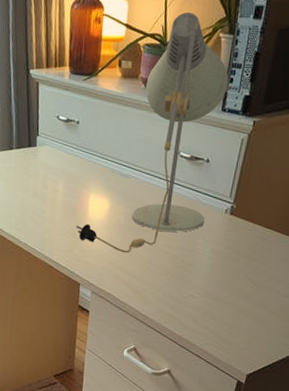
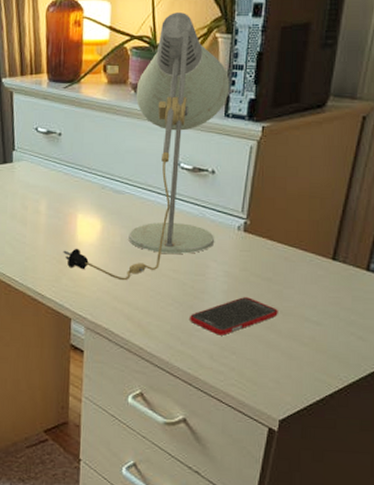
cell phone: none [179,271,254,303] -> present [190,297,278,336]

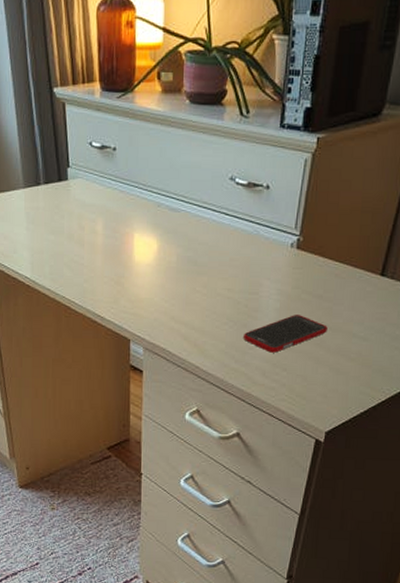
desk lamp: present [63,12,230,281] -> none [121,11,286,301]

